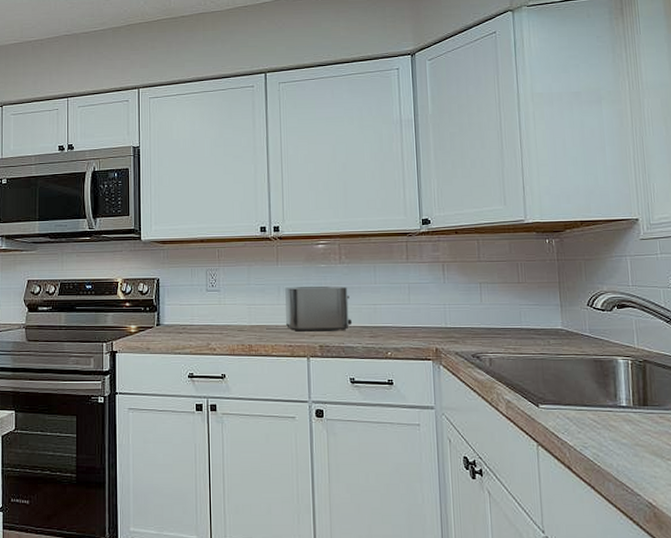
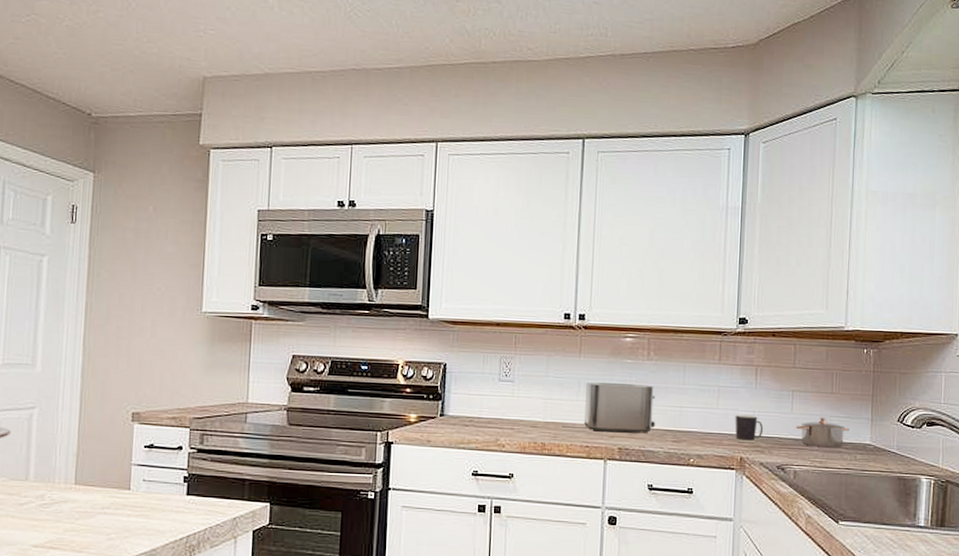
mug: none [427,308,456,335] -> present [734,414,764,444]
cooking pot: none [486,305,540,335] -> present [795,417,849,448]

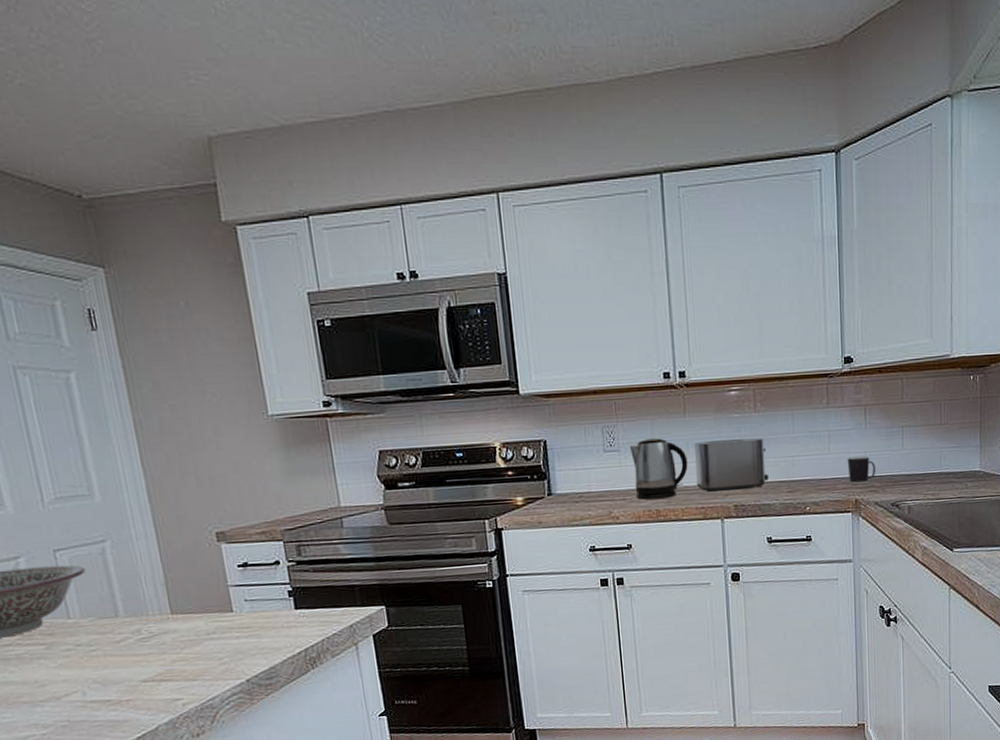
kettle: none [523,373,578,434] -> present [630,438,688,501]
cooking pot: present [795,417,849,448] -> none [907,449,959,480]

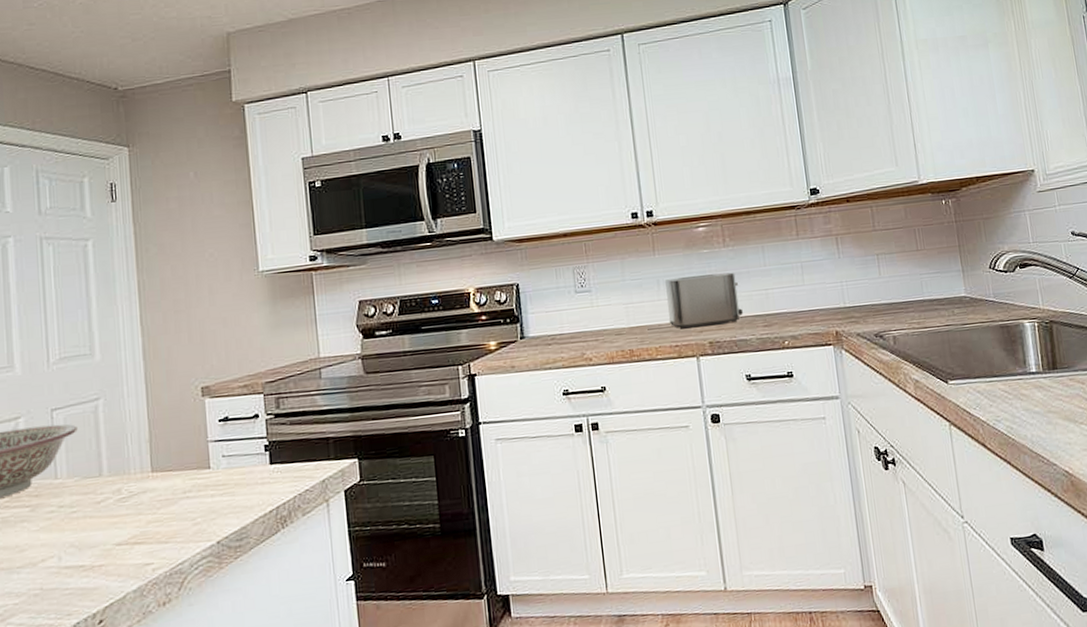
kettle: present [630,438,688,501] -> none [601,277,660,340]
mug: present [847,456,876,485] -> none [823,286,855,317]

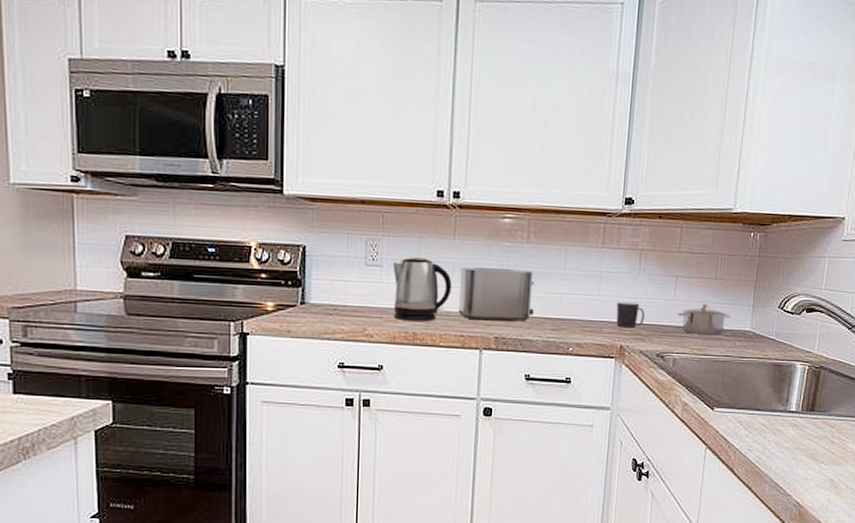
kettle: none [601,277,660,340] -> present [393,257,452,323]
mug: none [823,286,855,317] -> present [616,301,645,331]
cooking pot: none [886,276,942,308] -> present [677,303,731,335]

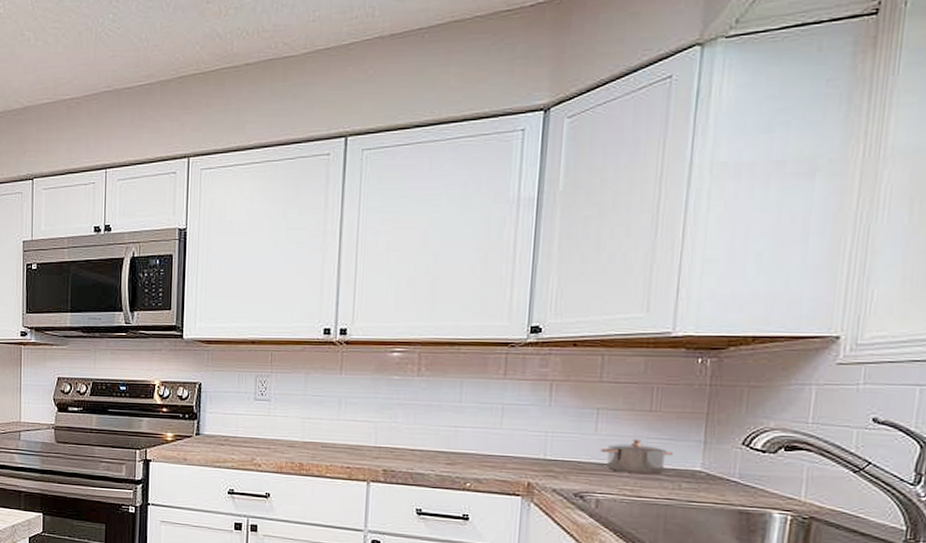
kettle: present [393,257,452,323] -> none [280,392,339,454]
toaster: present [458,266,534,322] -> none [344,400,426,455]
mug: present [616,301,645,331] -> none [521,435,559,468]

